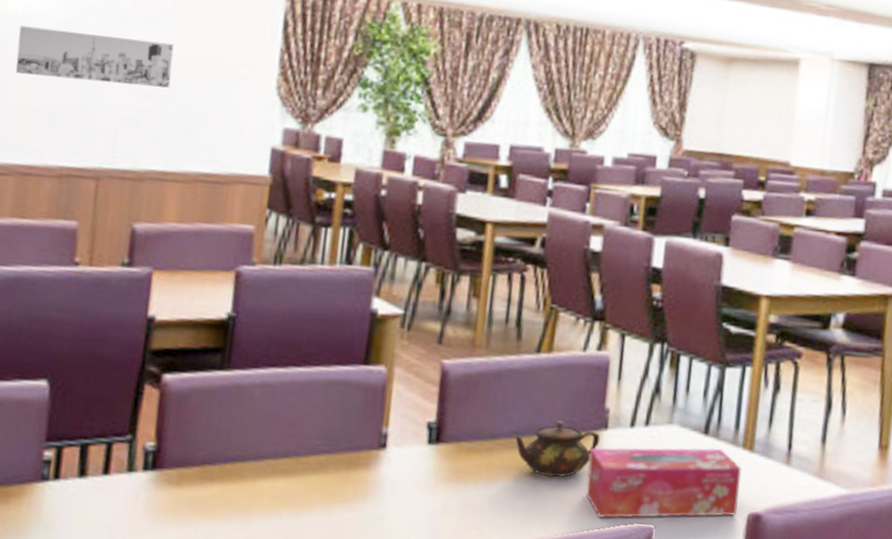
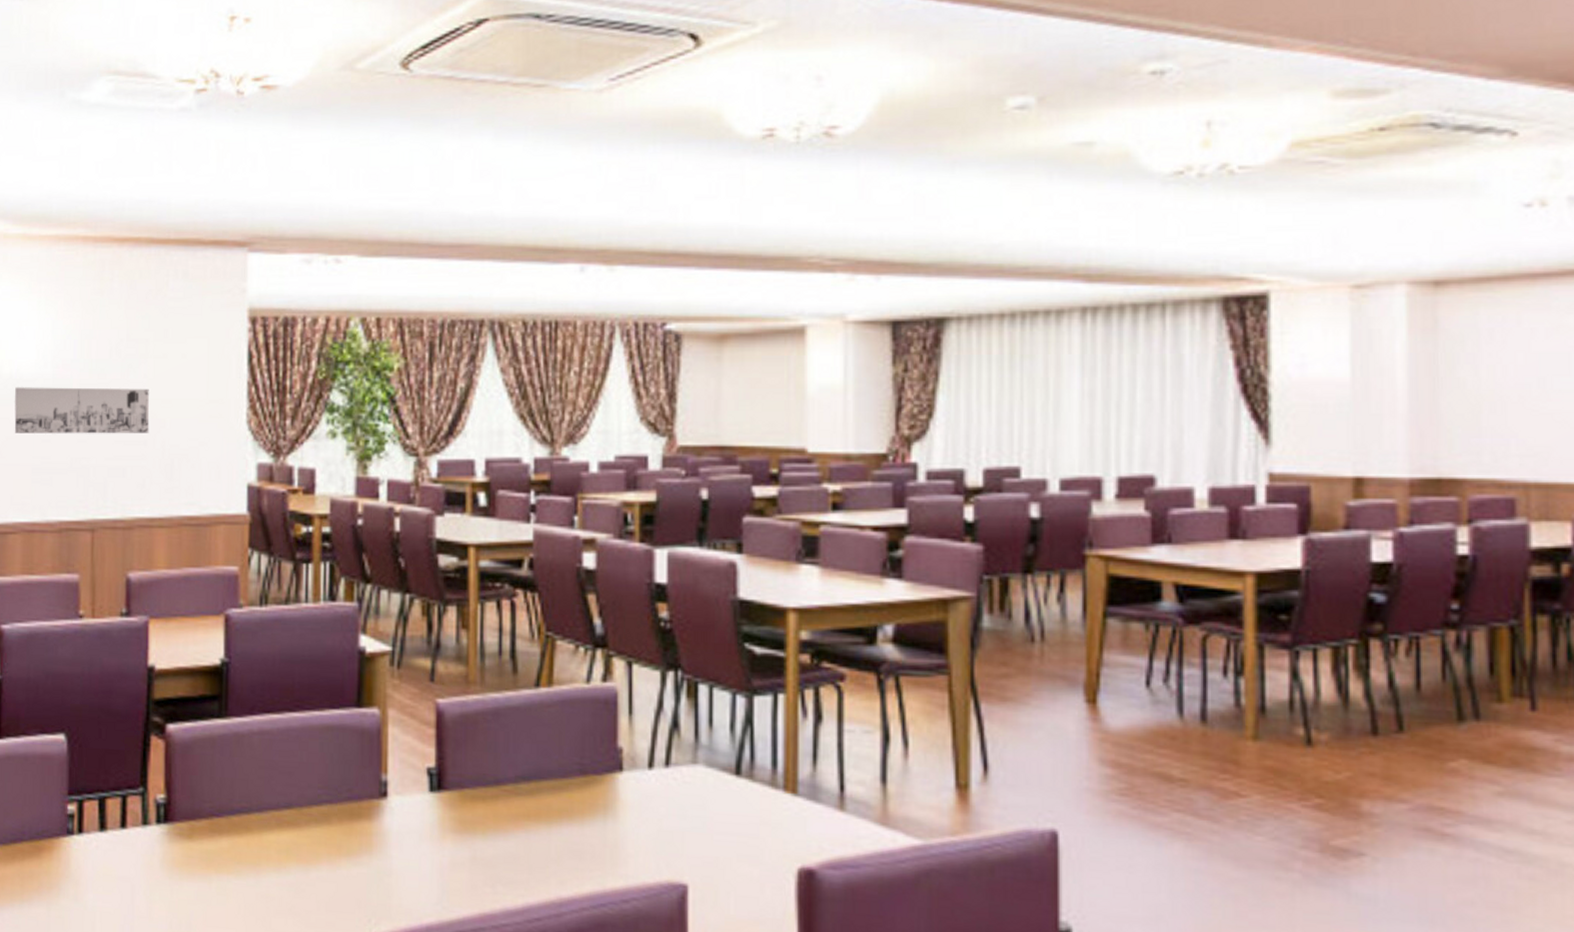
teapot: present [514,420,601,477] -> none [520,762,615,827]
tissue box: present [585,447,742,519] -> none [605,791,786,875]

